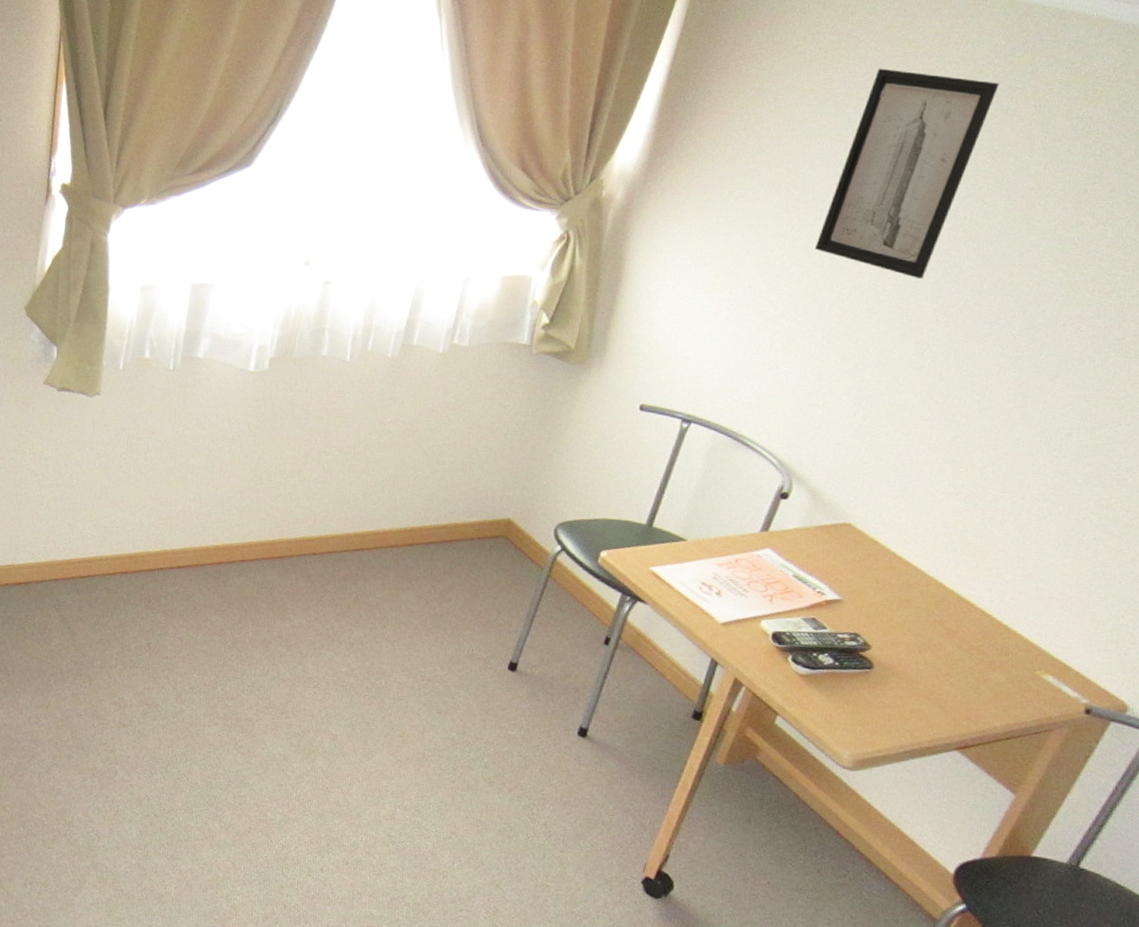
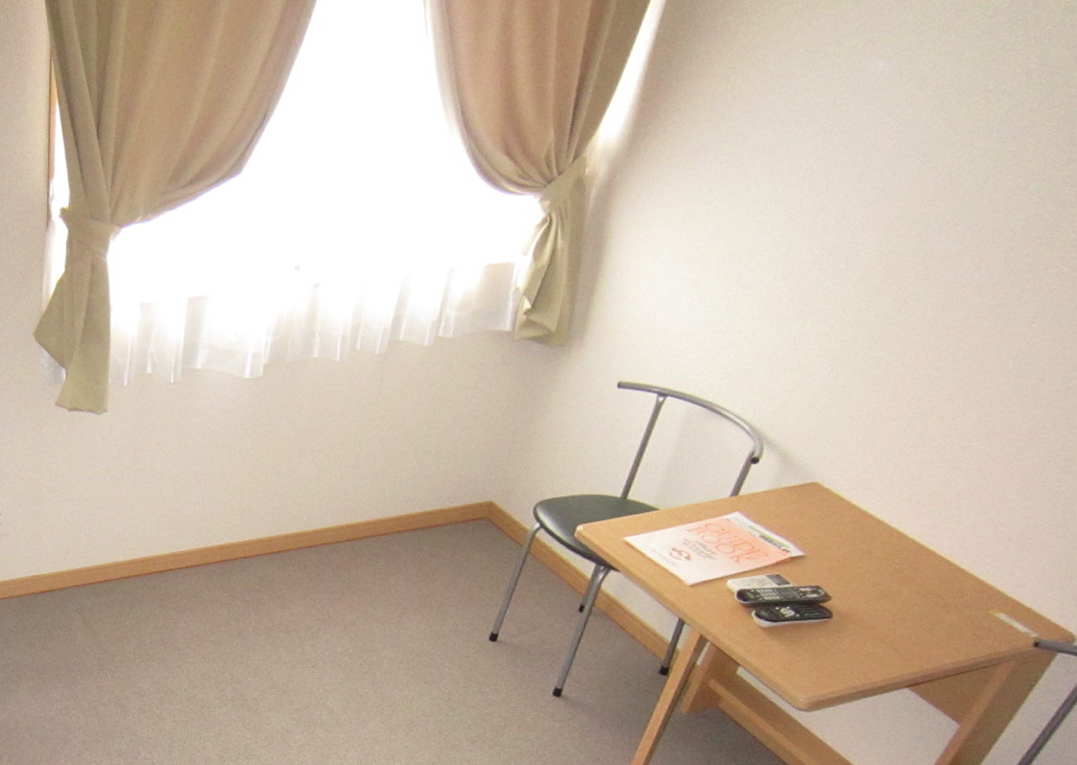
wall art: present [814,68,999,279] -> none [796,11,999,234]

